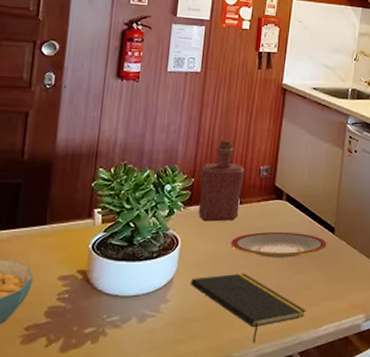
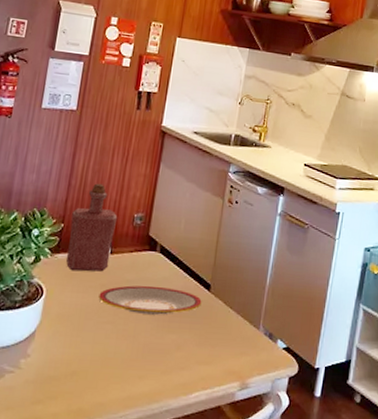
notepad: present [191,273,307,343] -> none [54,329,177,407]

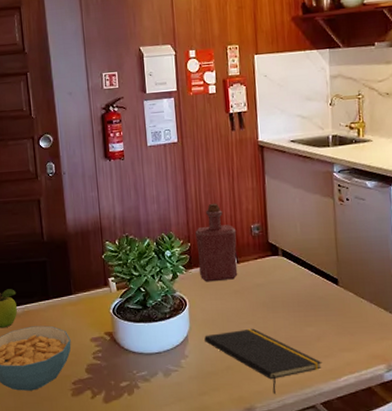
notepad: none [54,329,177,407] -> present [204,328,322,394]
plate: present [98,285,202,315] -> none [235,286,333,312]

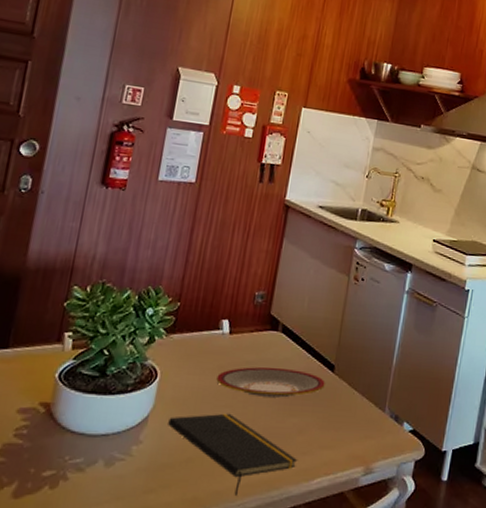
bottle: present [195,203,238,282] -> none [181,259,238,353]
plate: none [235,286,333,312] -> present [216,367,325,398]

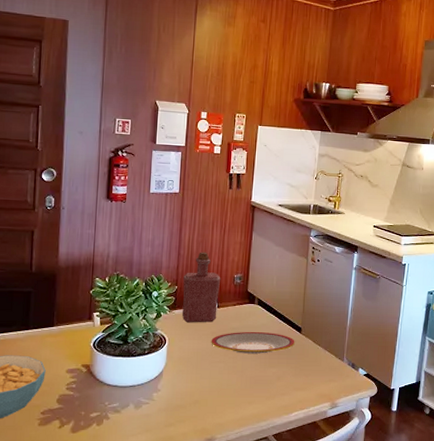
notepad: present [168,413,298,495] -> none [178,367,279,426]
bottle: none [181,259,238,353] -> present [181,252,221,323]

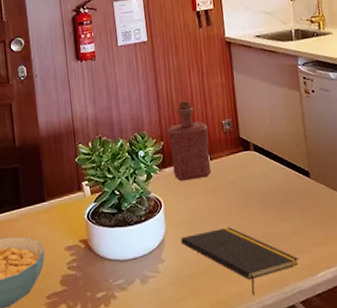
notepad: none [178,367,279,426] -> present [181,227,299,295]
plate: present [211,331,295,354] -> none [210,181,305,209]

